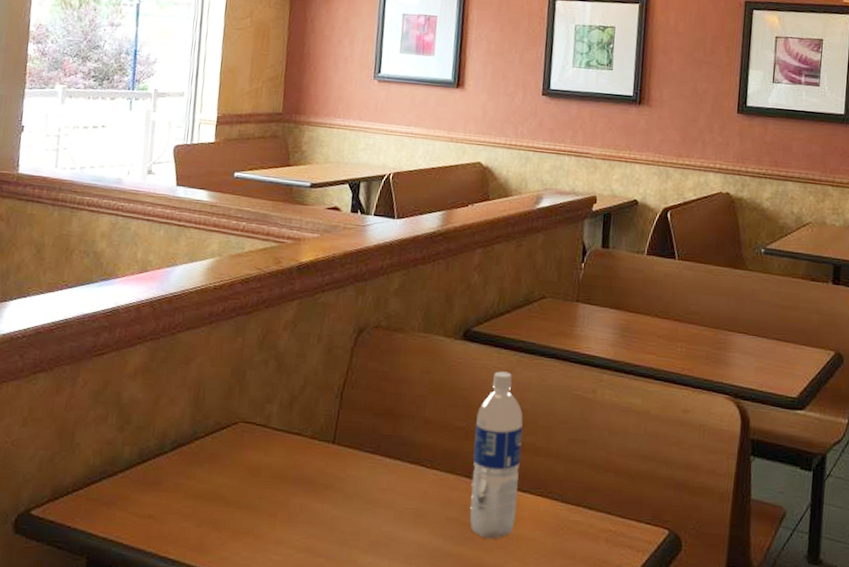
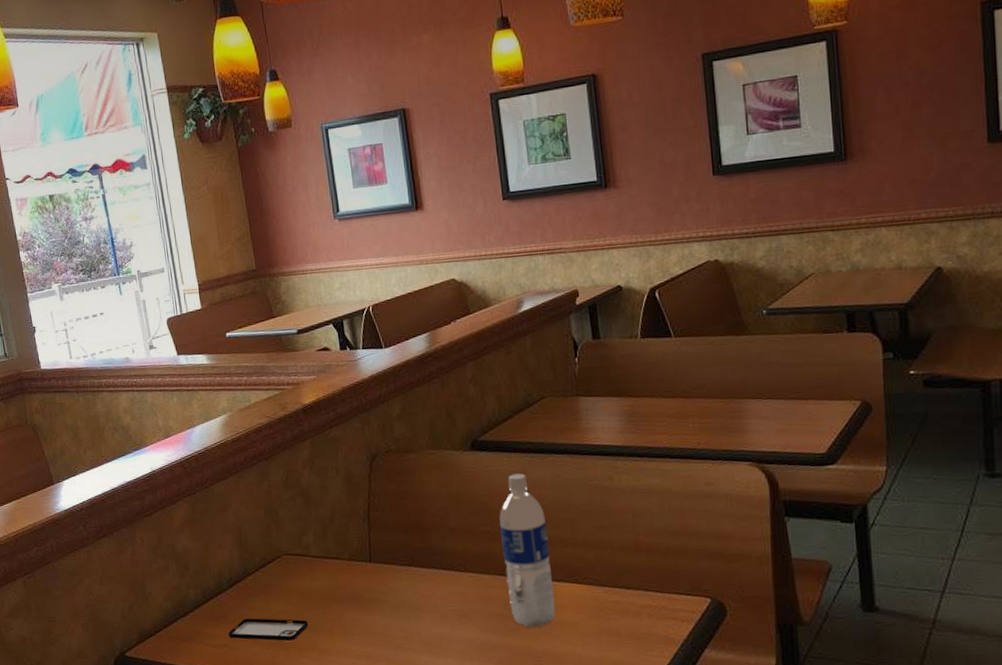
smartphone: none [157,488,251,520] -> present [228,618,309,641]

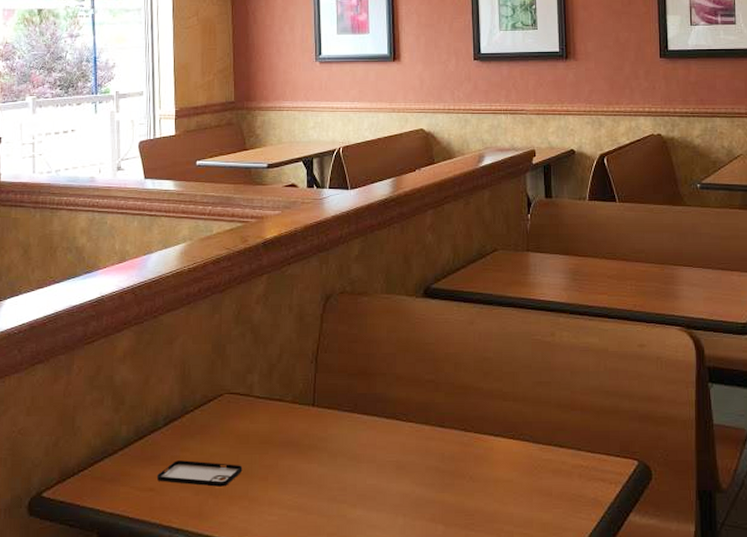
water bottle: present [499,473,556,627] -> none [445,324,491,483]

